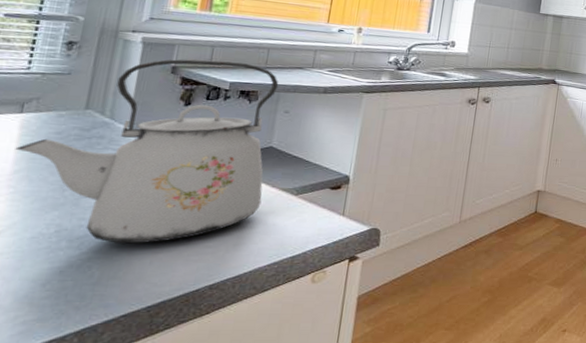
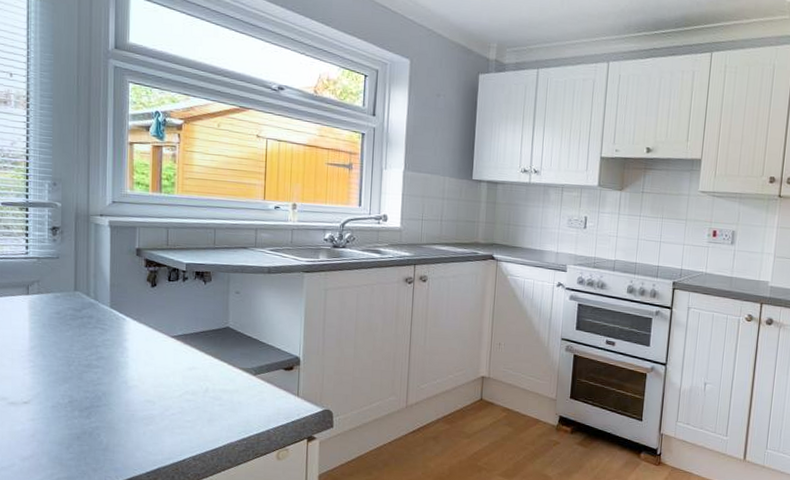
kettle: present [15,59,279,244] -> none [29,241,228,416]

